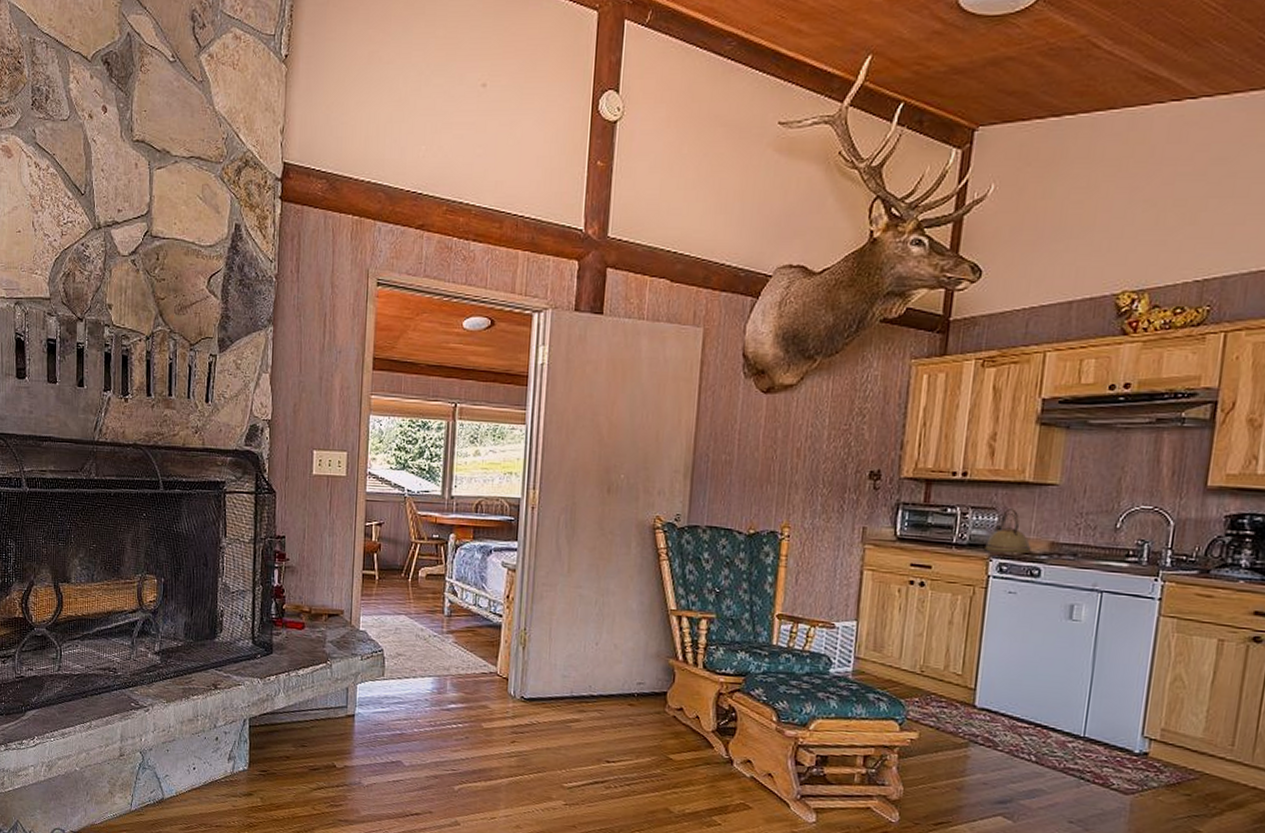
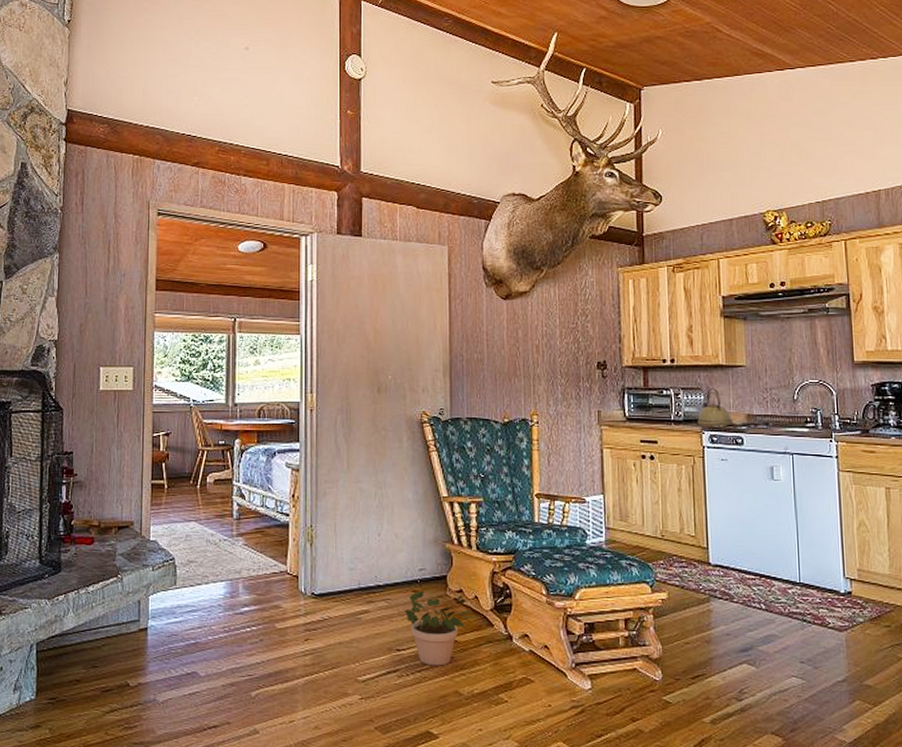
potted plant: none [618,704,693,783] -> present [405,590,474,666]

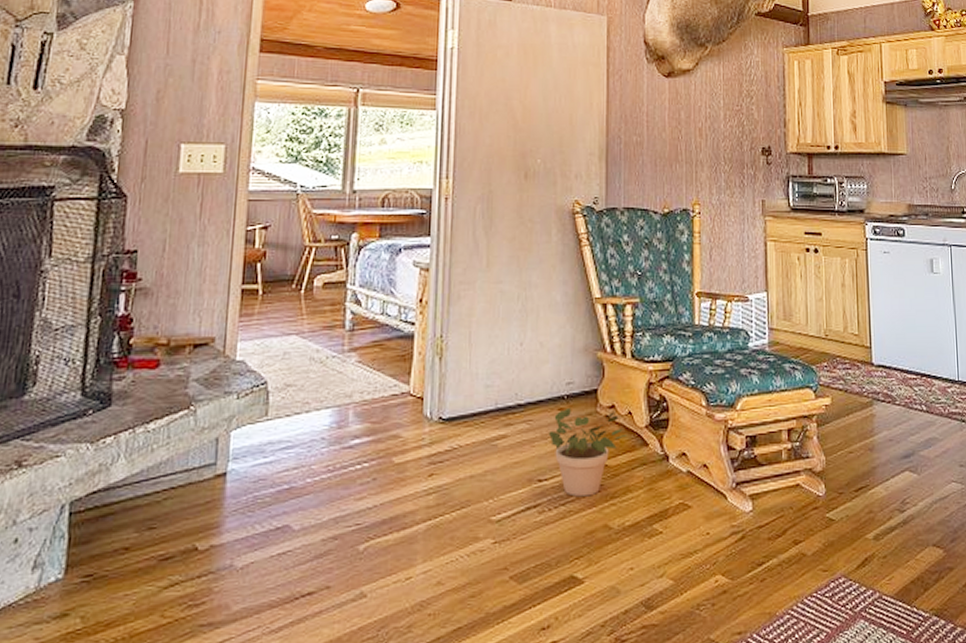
kettle: present [697,388,734,426] -> none [860,177,896,217]

